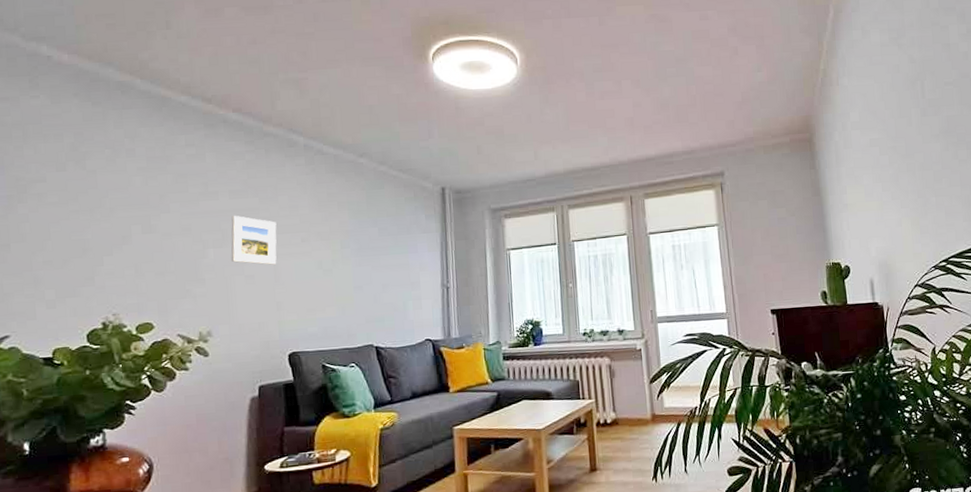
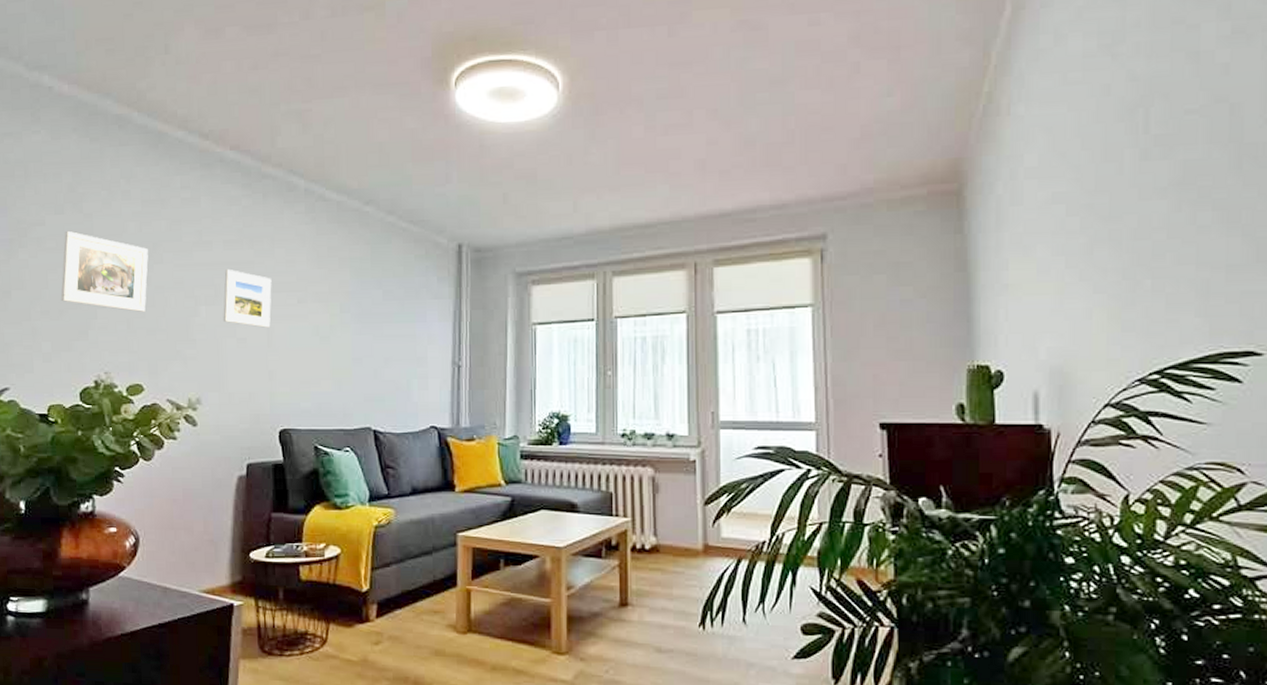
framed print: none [64,186,155,257] -> present [61,230,148,312]

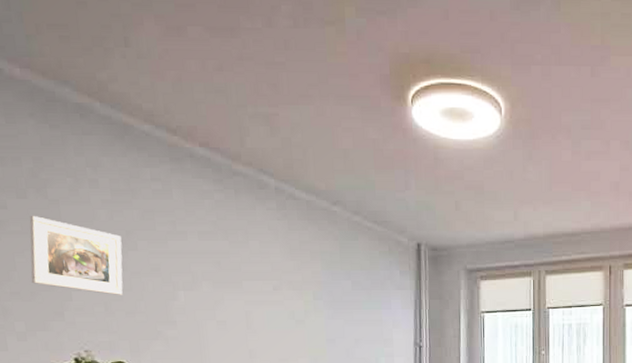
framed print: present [223,268,272,328] -> none [201,257,249,312]

